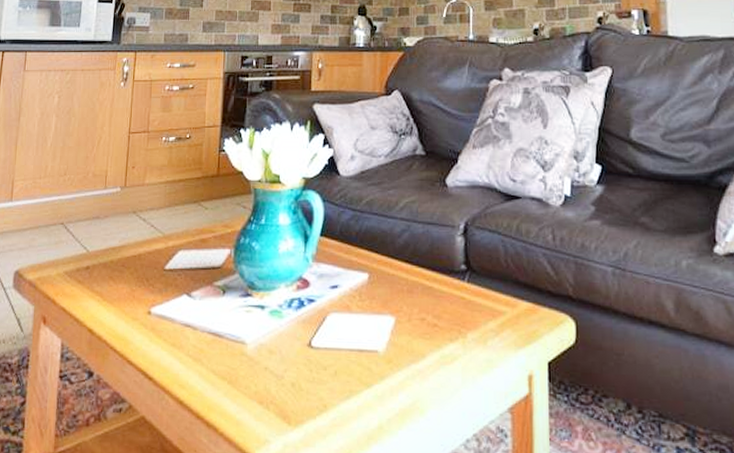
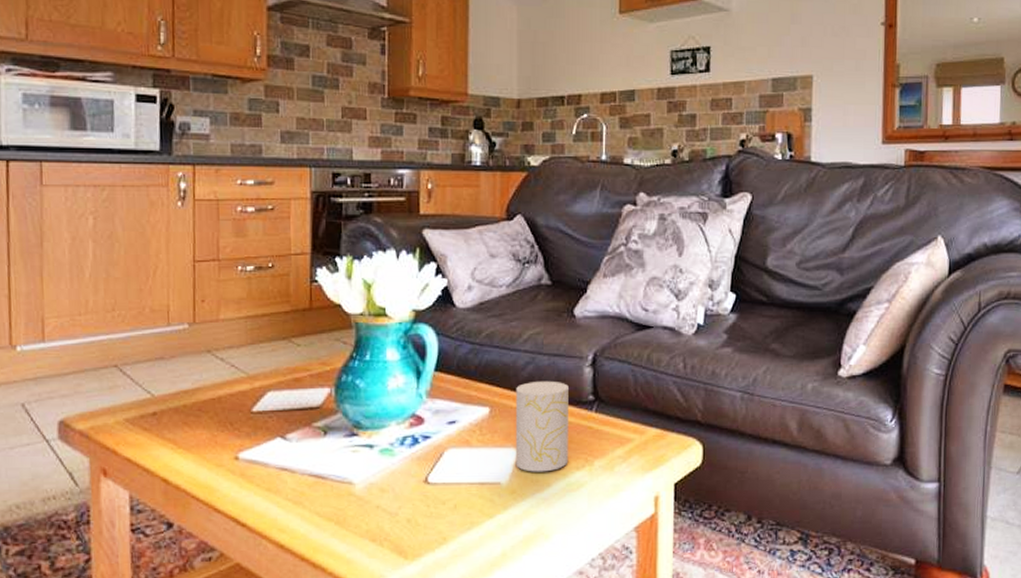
cup: none [392,248,442,342] -> present [515,380,569,472]

